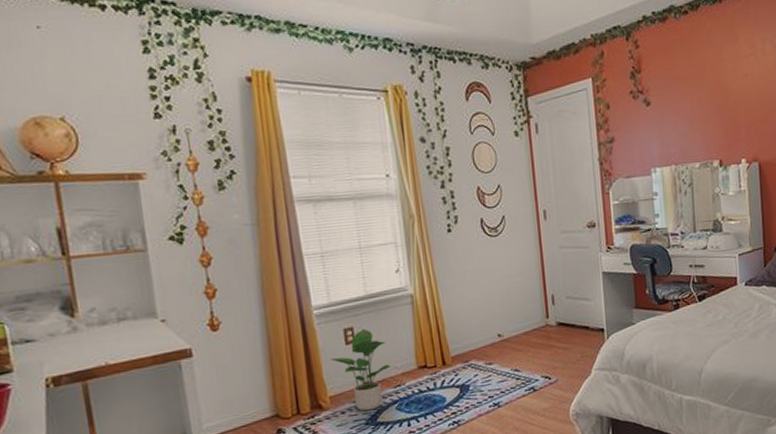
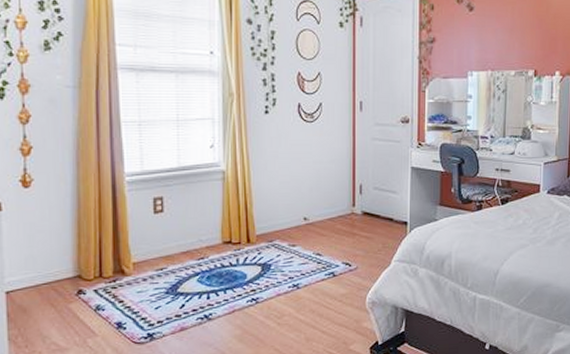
potted plant: present [330,328,391,411] -> none [137,199,197,280]

